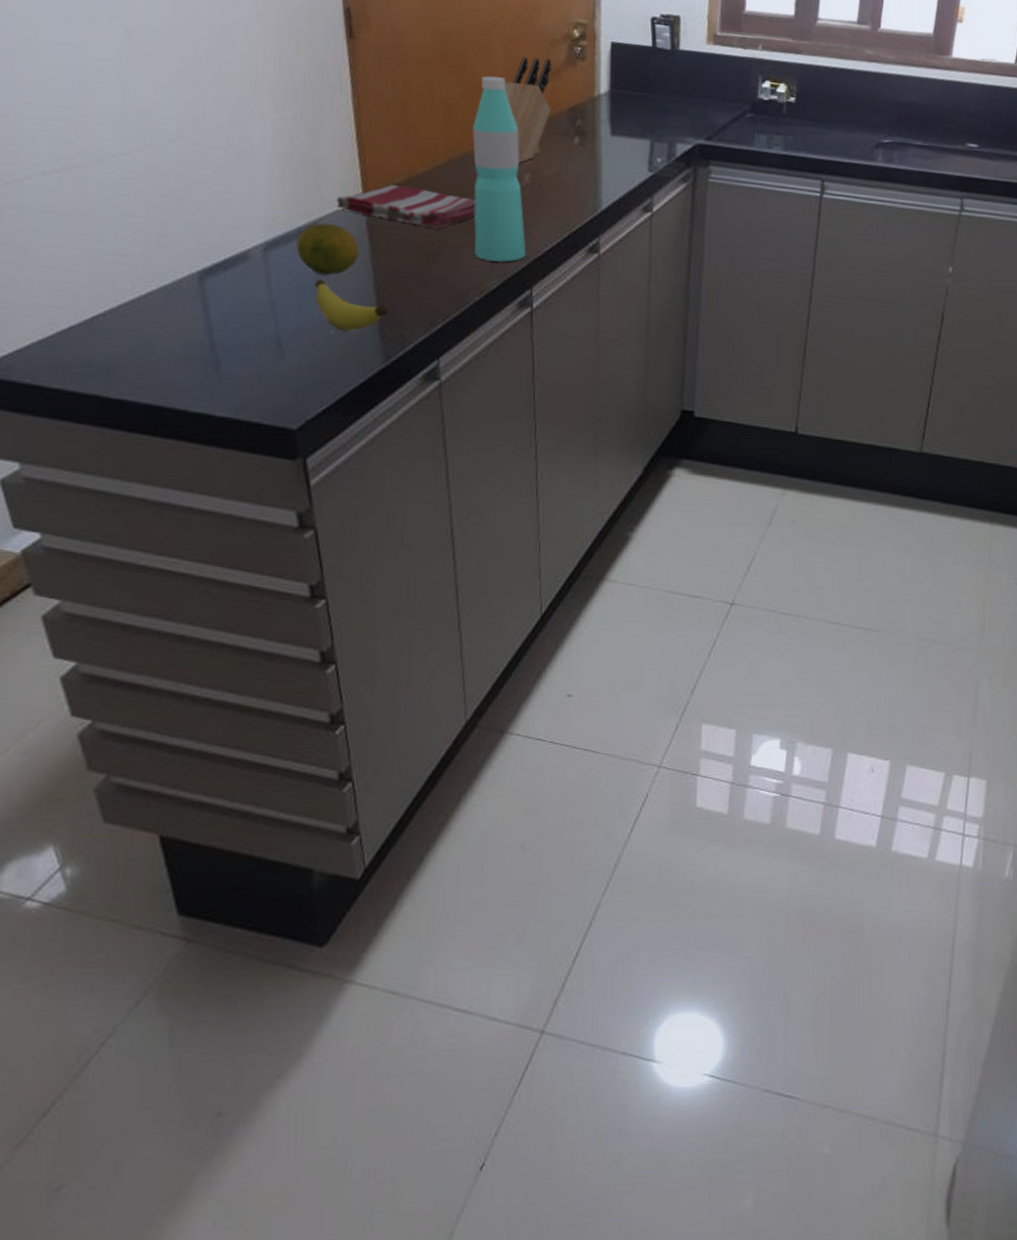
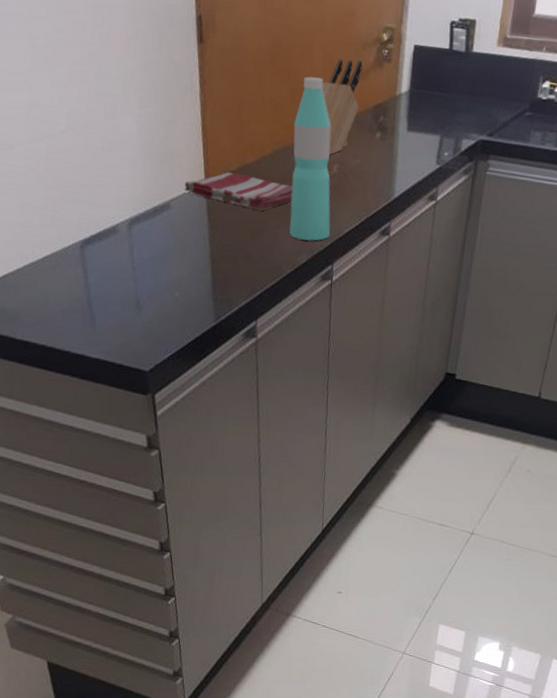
fruit: present [296,223,359,276] -> none [153,203,200,248]
banana: present [315,279,388,331] -> none [166,250,220,294]

